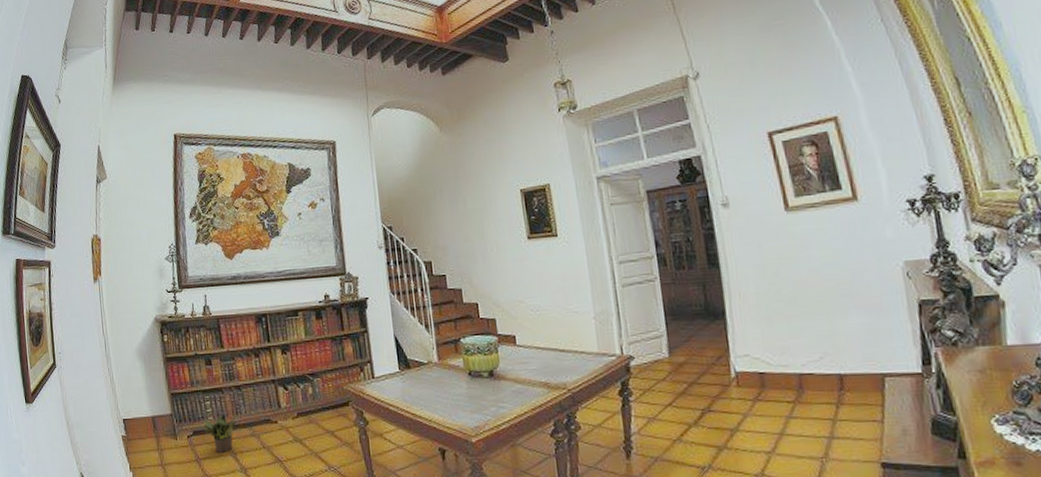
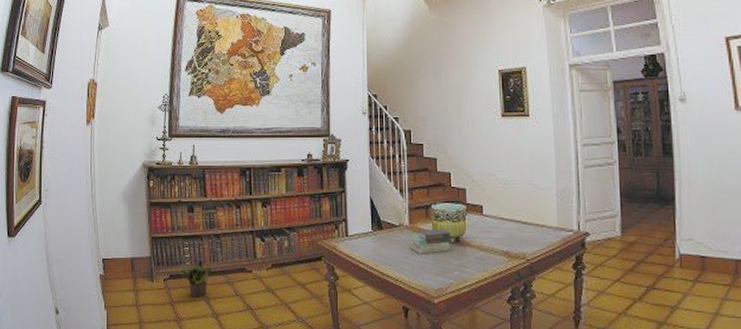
books: none [441,363,485,392] -> present [410,229,451,254]

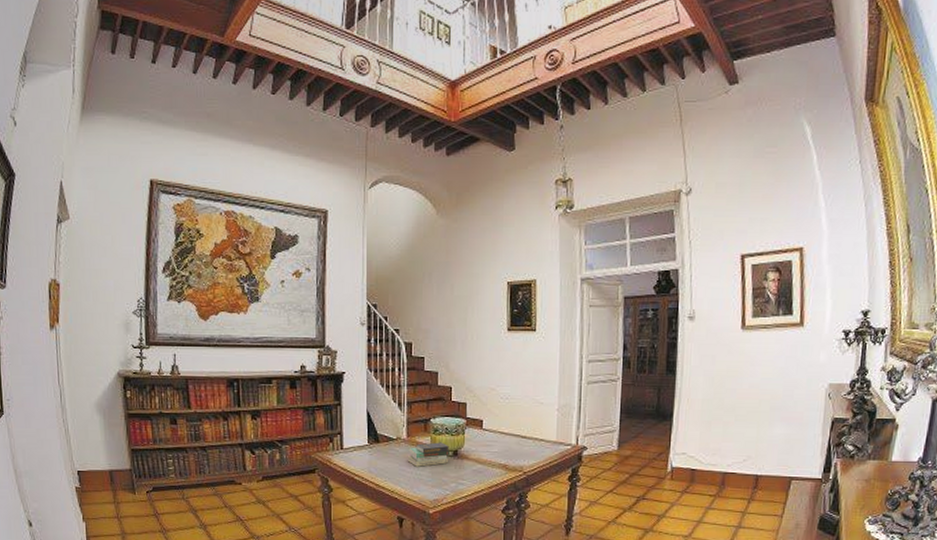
potted plant: present [180,260,212,297] -> none [164,472,198,509]

